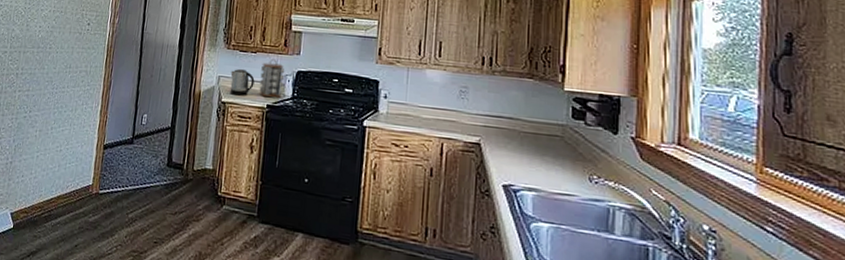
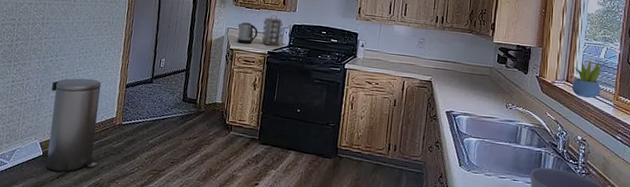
pedal bin: none [16,137,78,251] -> present [46,78,102,173]
succulent plant: none [686,114,733,171] -> present [571,60,602,99]

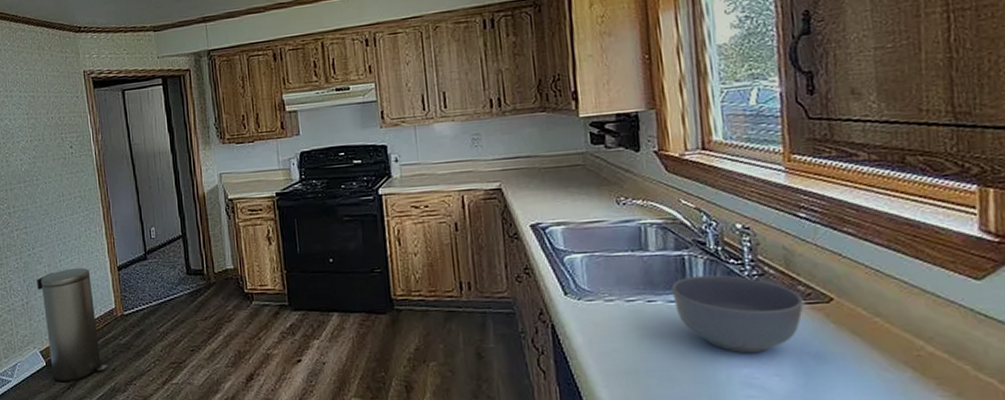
kettle: present [236,21,258,45] -> none [231,161,258,191]
spice rack: present [261,15,284,46] -> none [262,145,290,186]
succulent plant: present [571,60,602,99] -> none [711,108,760,168]

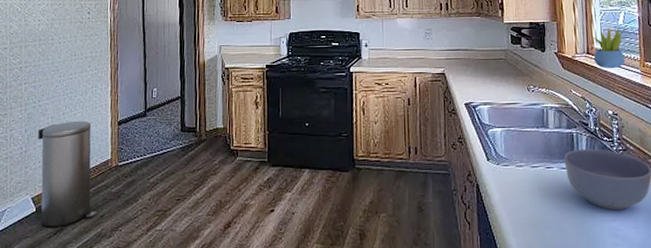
succulent plant: none [711,108,760,168] -> present [593,26,625,69]

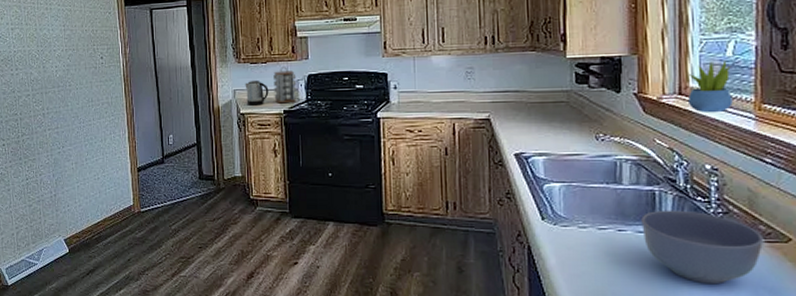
pedal bin: present [38,120,97,228] -> none [65,166,124,269]
kettle: none [230,36,253,62] -> present [245,80,269,107]
spice rack: none [257,25,279,59] -> present [273,67,297,104]

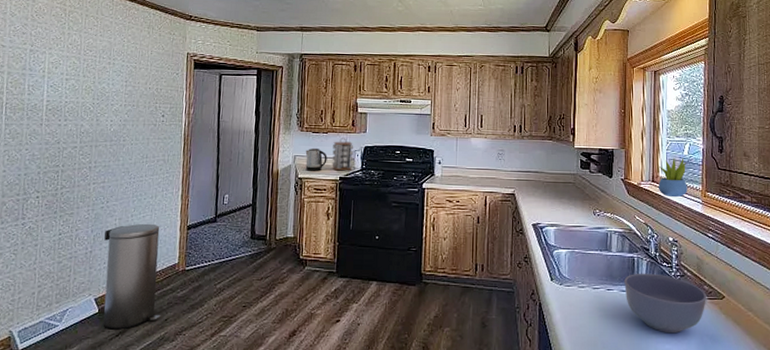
pedal bin: none [65,166,124,269] -> present [103,223,161,330]

